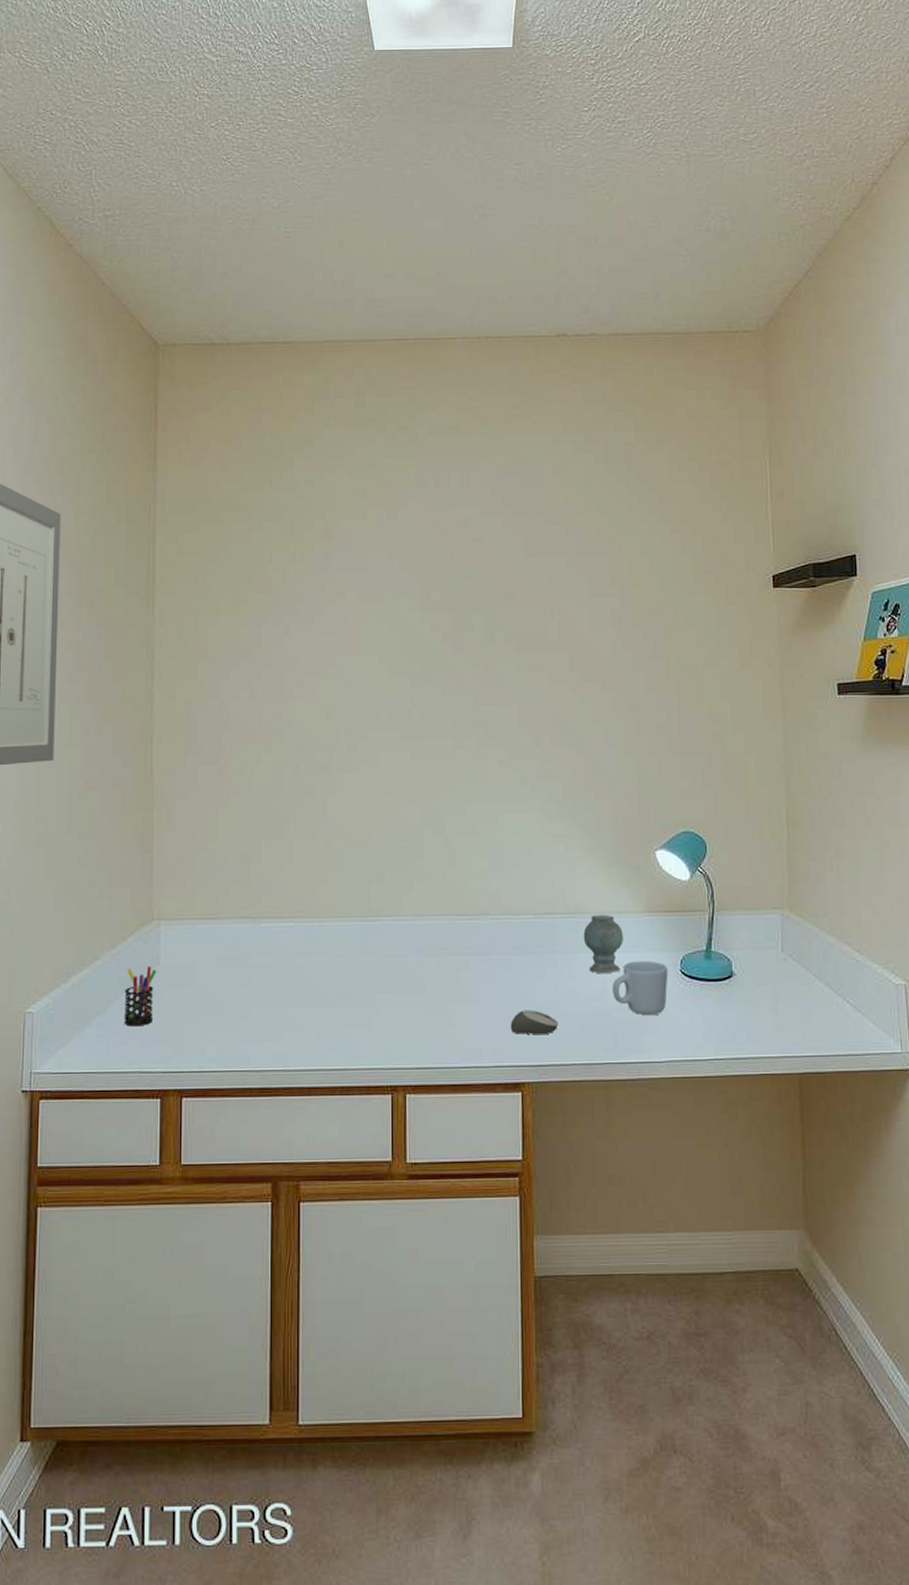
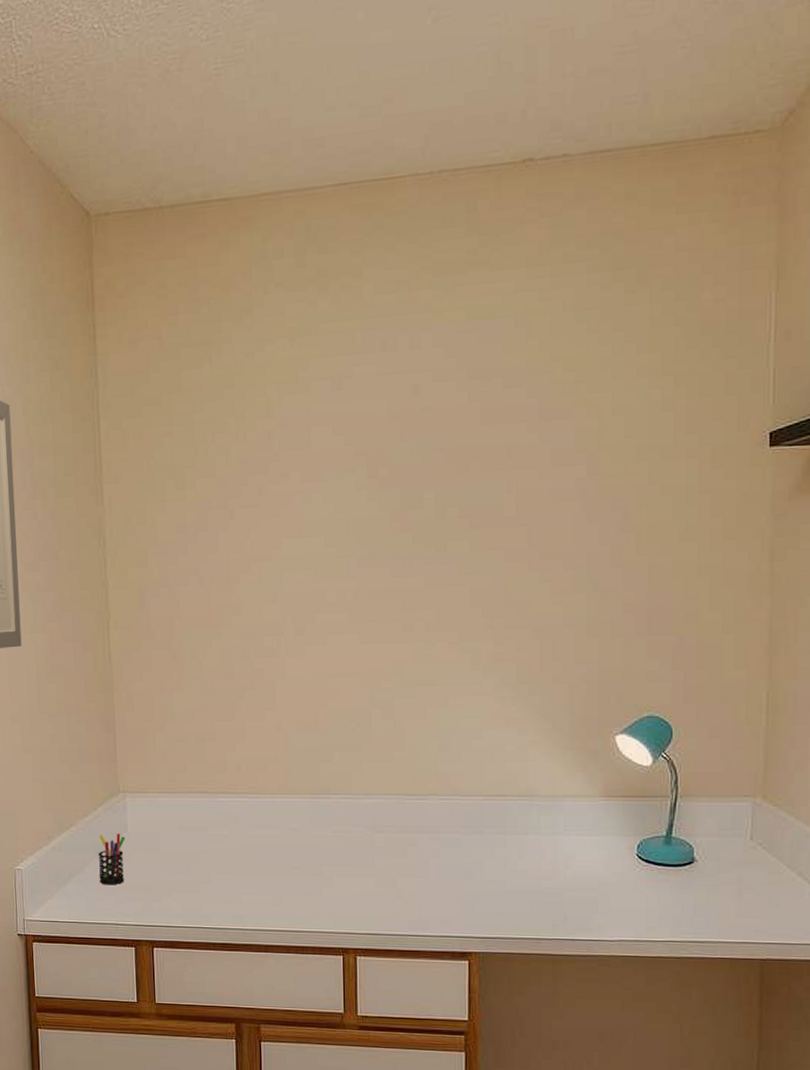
computer mouse: present [510,1010,558,1034] -> none [458,886,507,909]
speaker: present [583,915,623,973] -> none [535,798,577,854]
mug: present [612,960,668,1016] -> none [564,844,624,897]

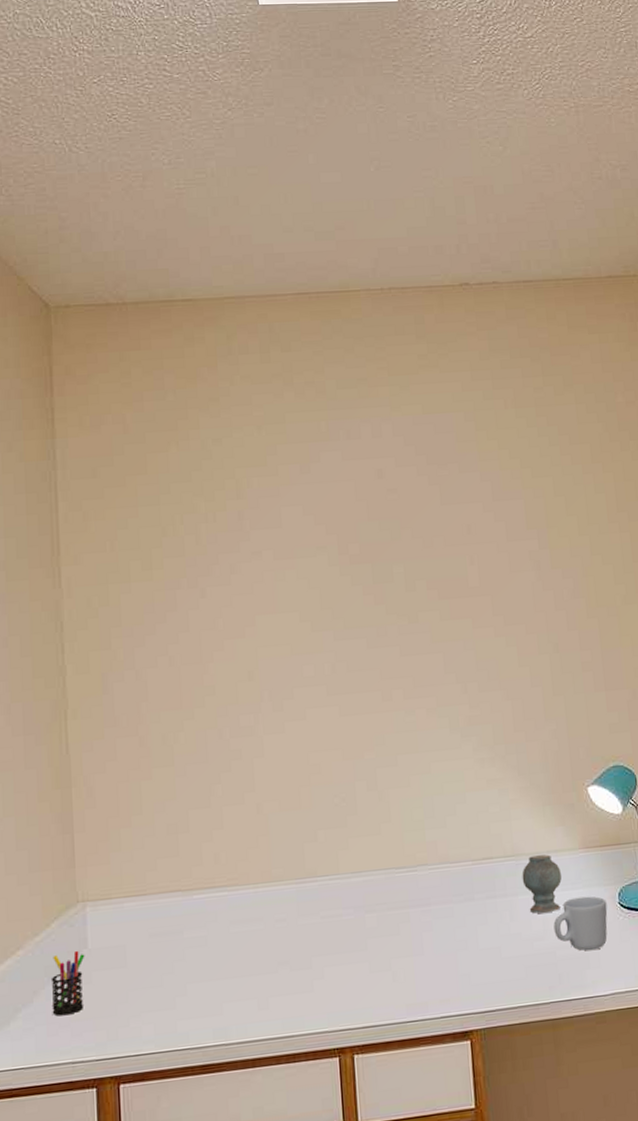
speaker: none [535,798,577,854] -> present [522,854,562,914]
mug: none [564,844,624,897] -> present [553,896,608,951]

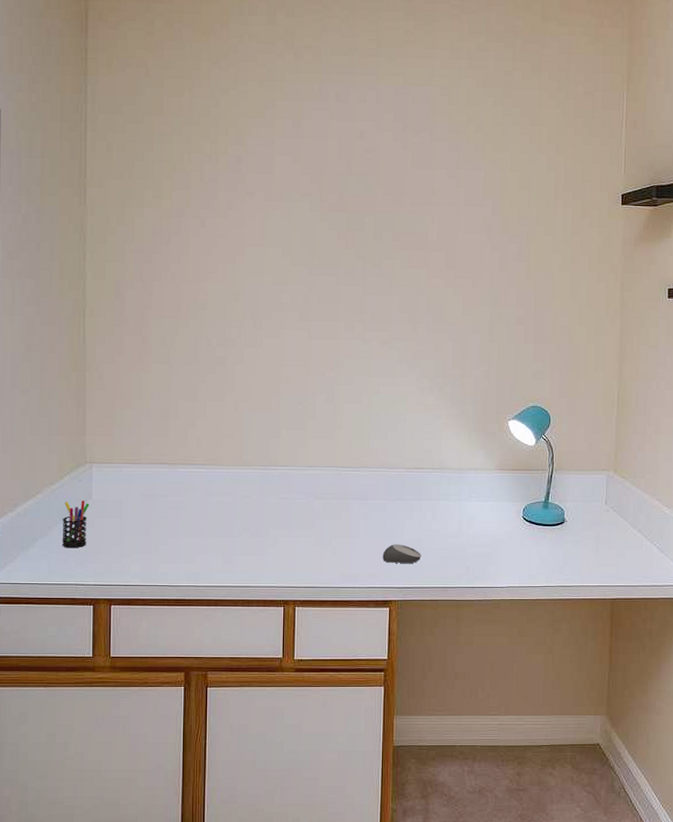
computer mouse: none [455,956,503,983] -> present [382,544,421,563]
speaker: present [522,854,562,914] -> none [445,471,478,517]
mug: present [553,896,608,951] -> none [467,508,513,551]

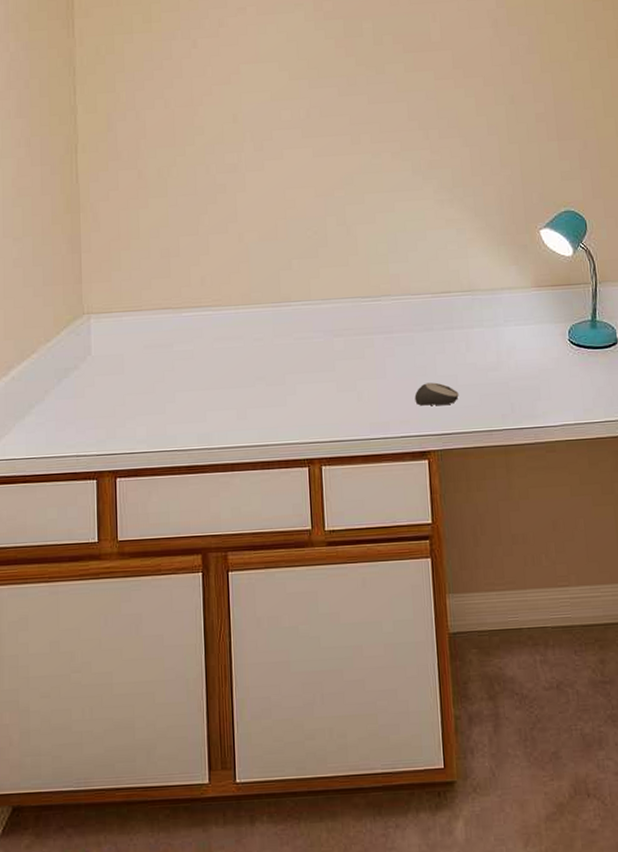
pen holder: present [62,500,90,548] -> none [59,356,89,414]

